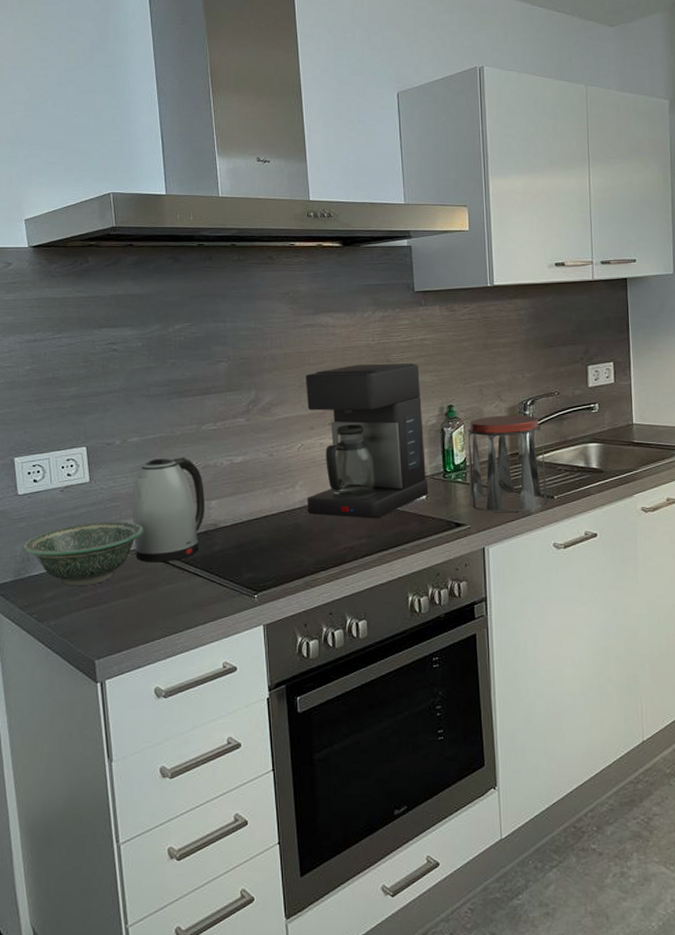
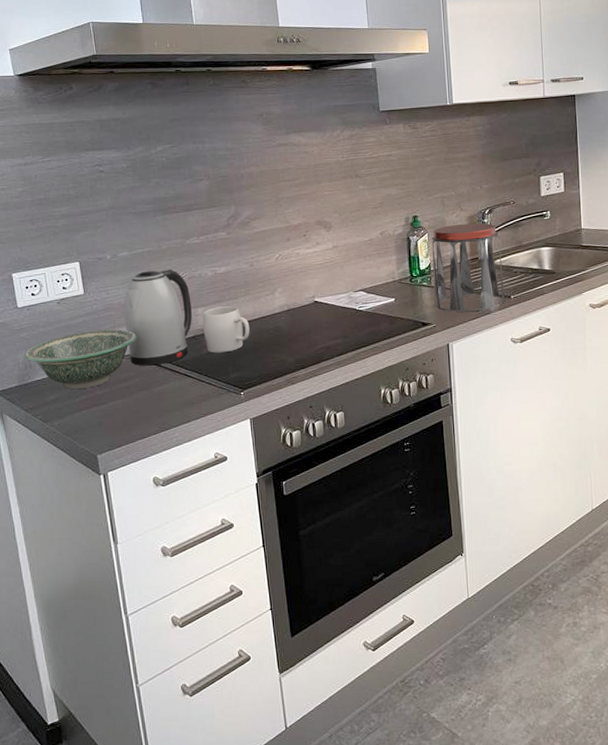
mug: none [215,498,267,551] -> present [202,305,250,353]
coffee maker: present [306,362,429,519] -> none [281,177,397,321]

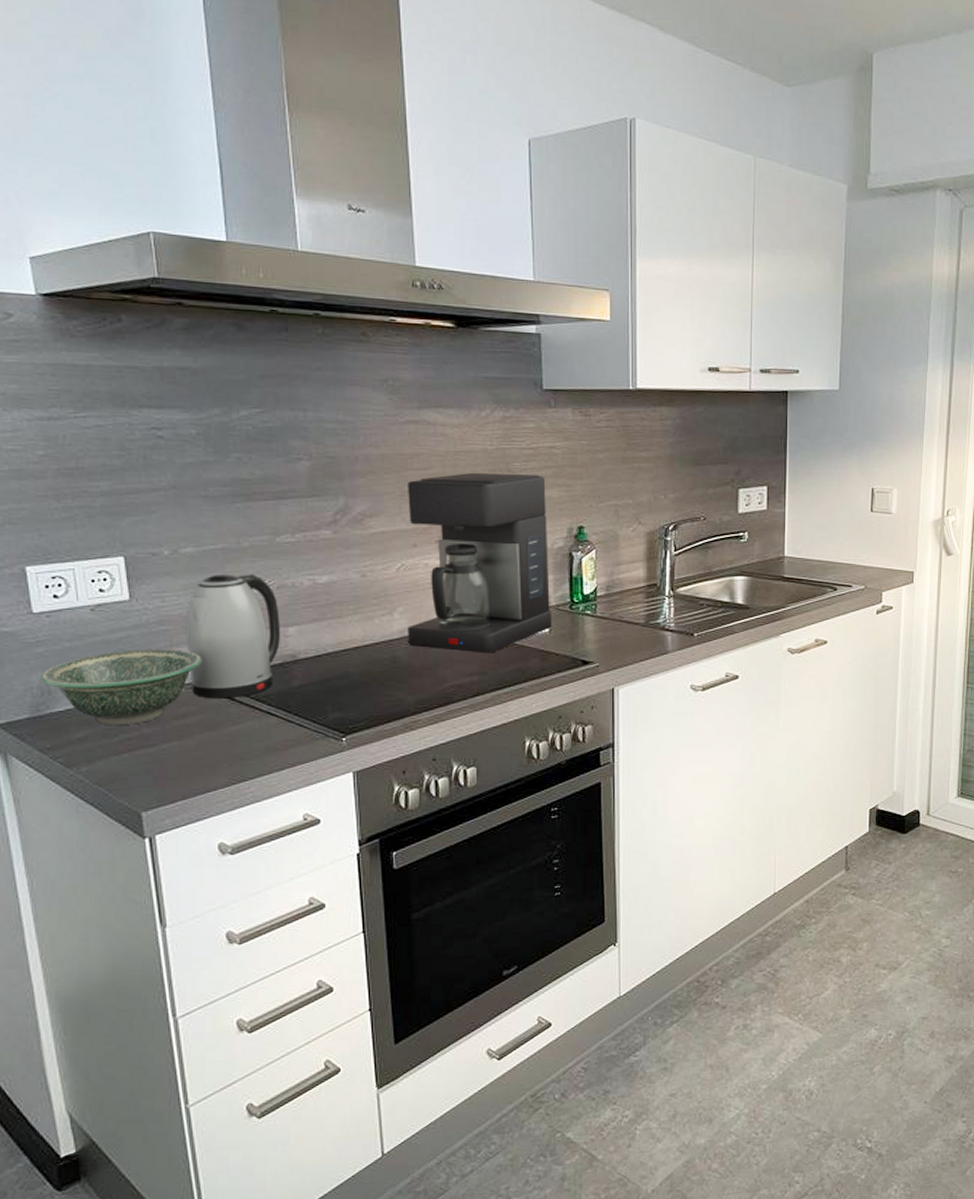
mug: present [202,305,250,353] -> none [293,626,358,687]
coffee maker: none [281,177,397,321] -> present [408,473,552,654]
jar: present [431,223,506,313] -> none [598,540,687,651]

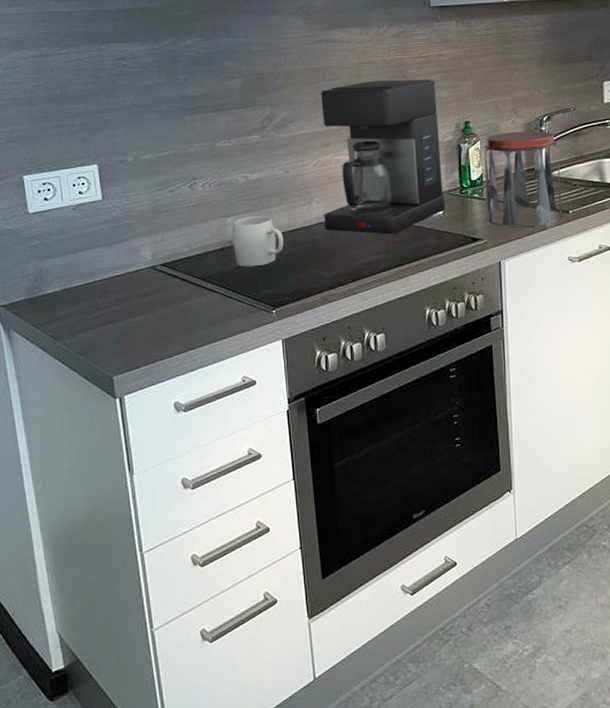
bowl: present [41,648,203,726] -> none [35,239,160,305]
kettle: present [185,573,281,699] -> none [146,174,222,280]
mug: none [293,626,358,687] -> present [231,215,284,267]
jar: none [598,540,687,651] -> present [484,131,563,228]

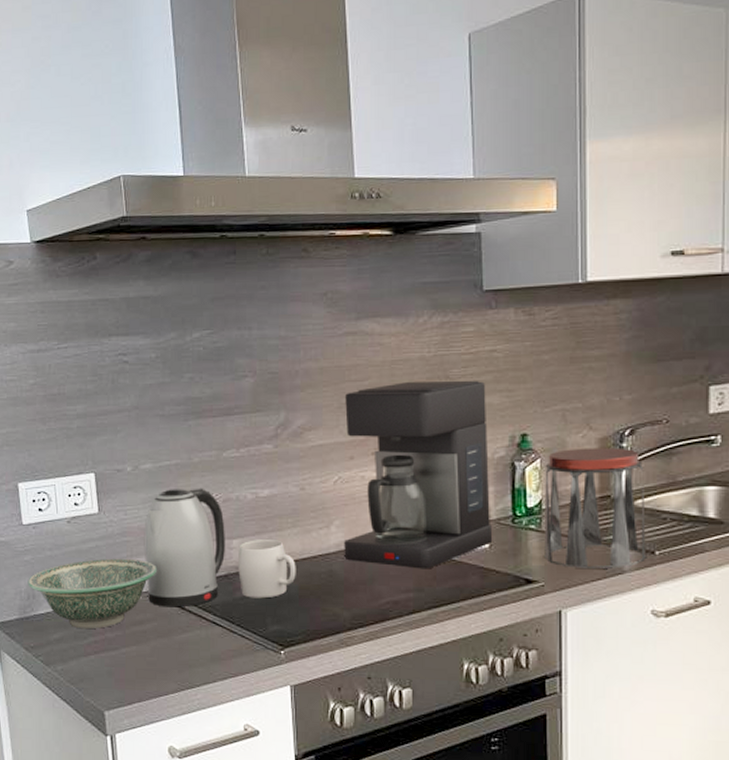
bowl: none [35,239,160,305] -> present [28,558,158,630]
kettle: none [146,174,222,280] -> present [144,488,226,608]

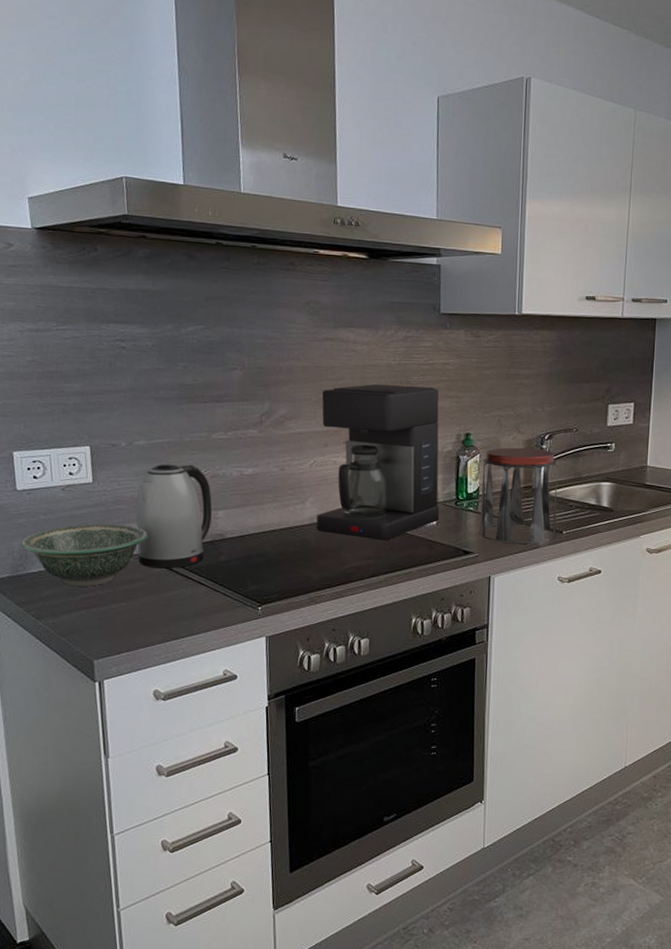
mug: present [237,538,296,599] -> none [222,511,275,562]

